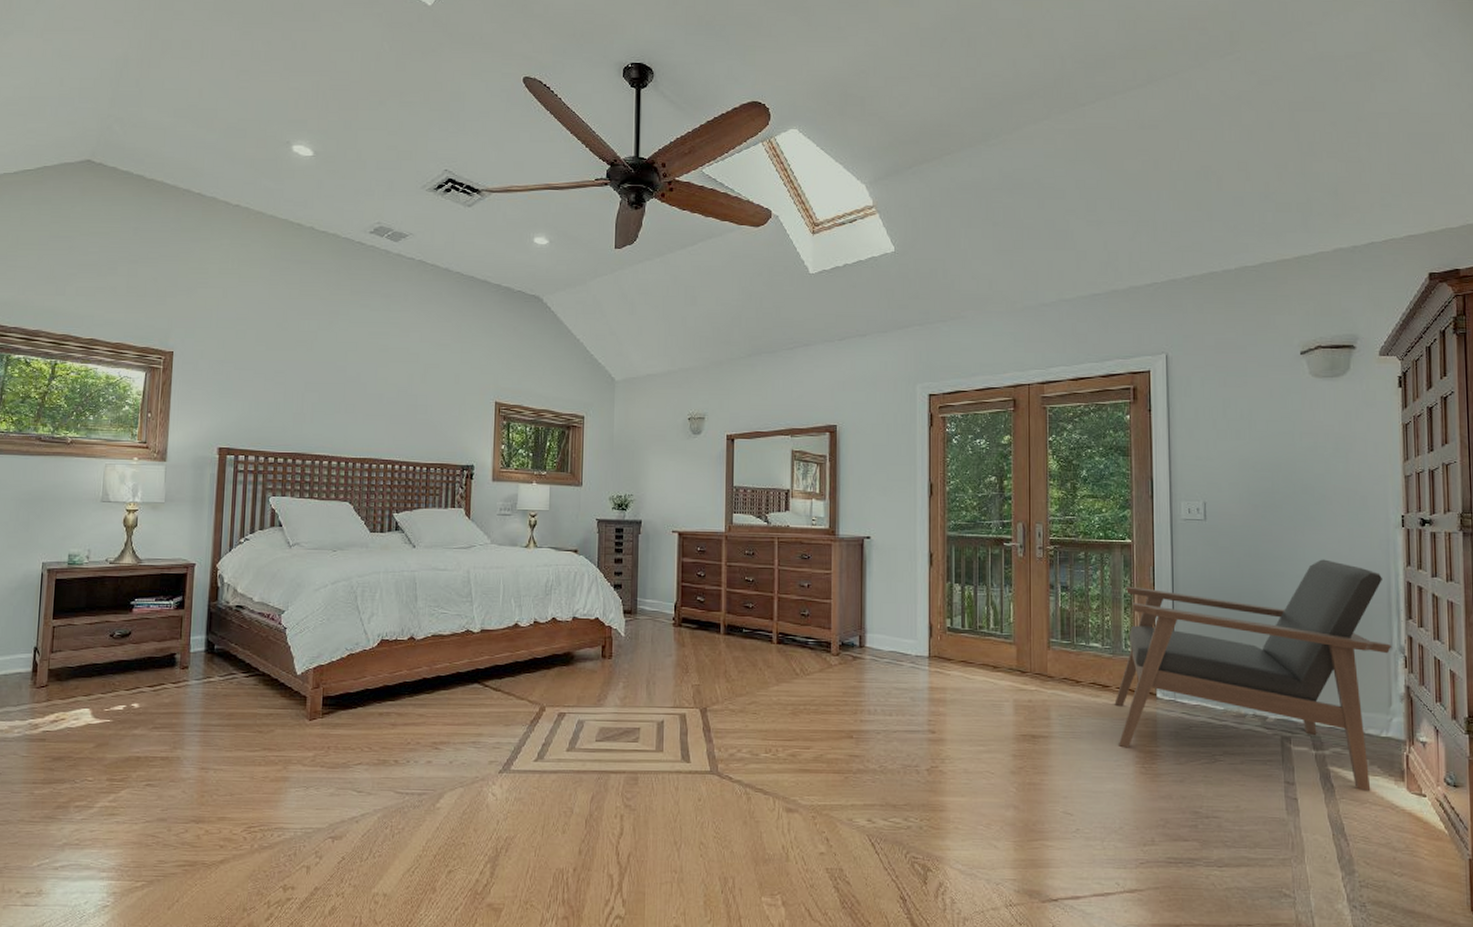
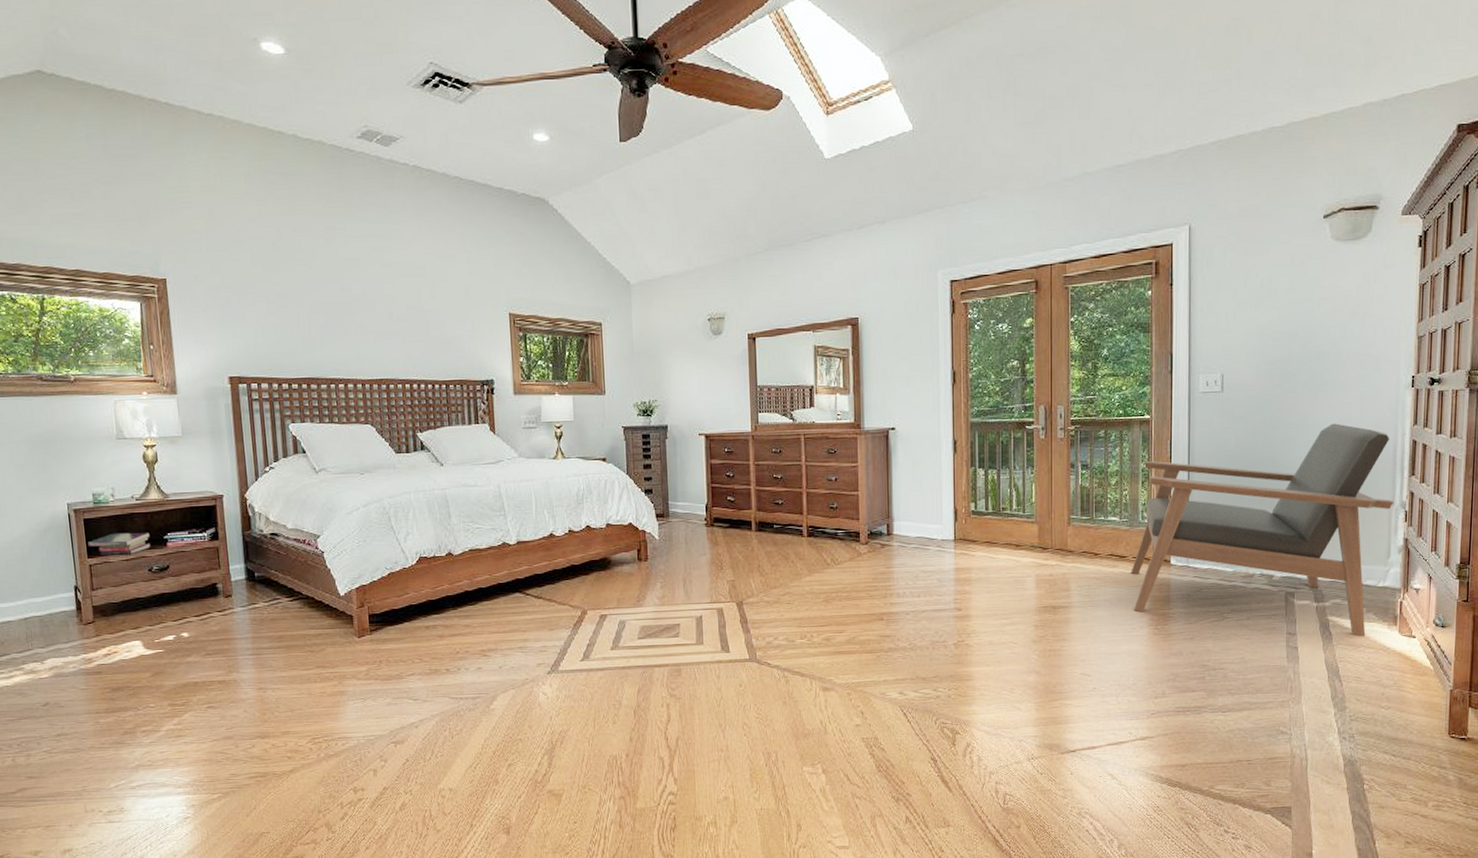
books: none [55,595,117,619] -> present [87,532,151,557]

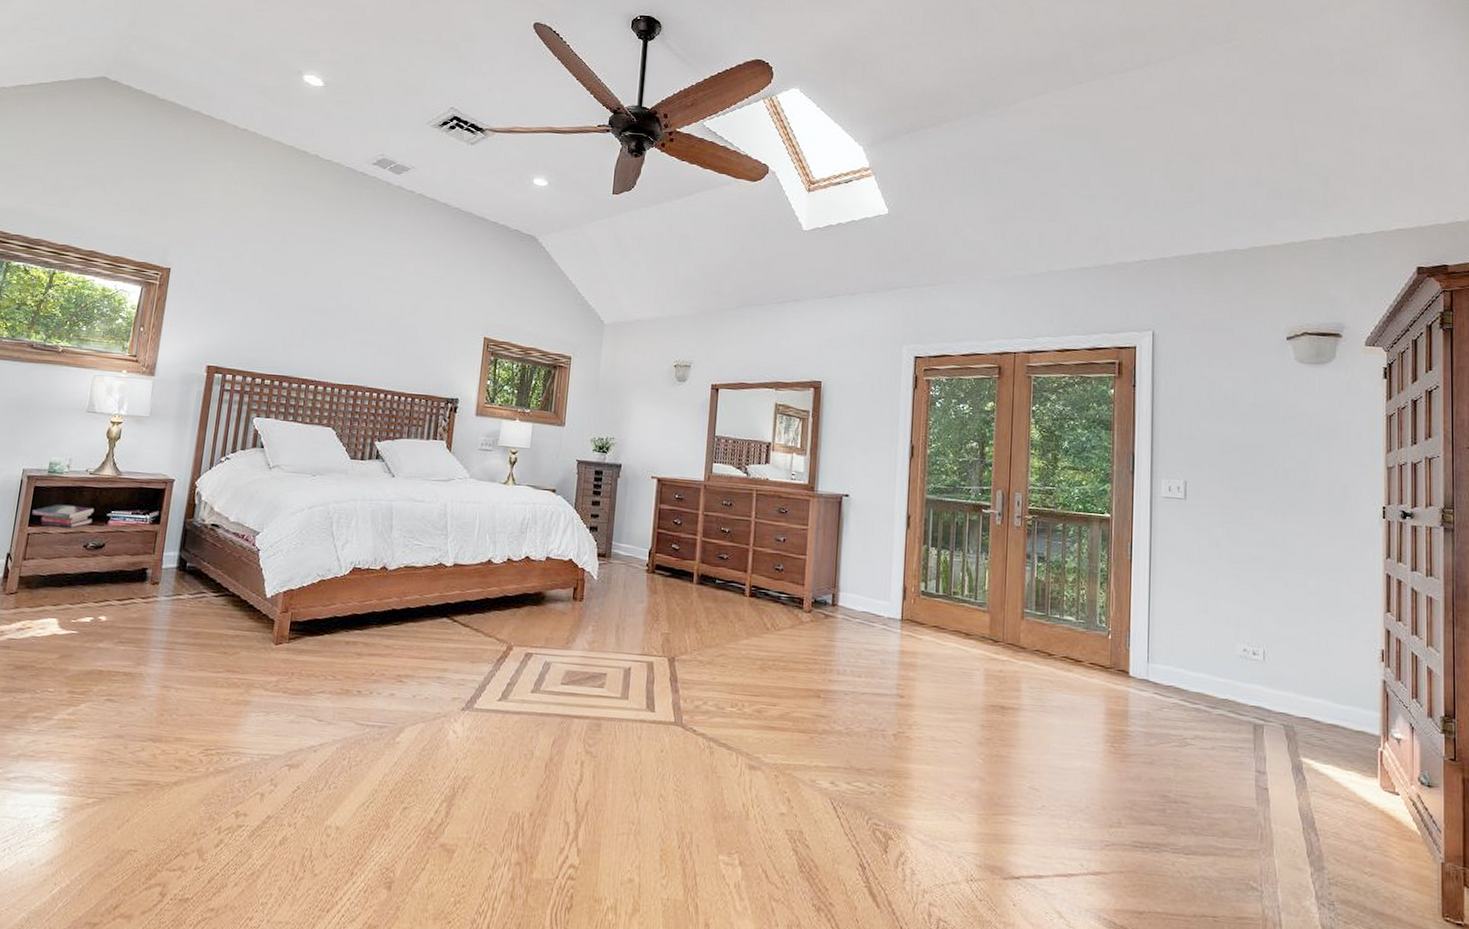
armchair: present [1131,423,1393,637] -> none [1086,546,1368,786]

